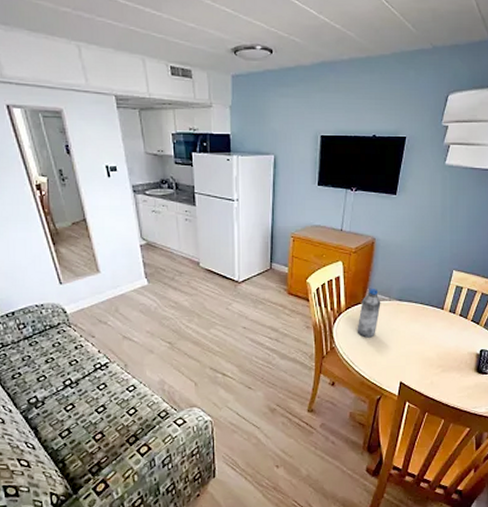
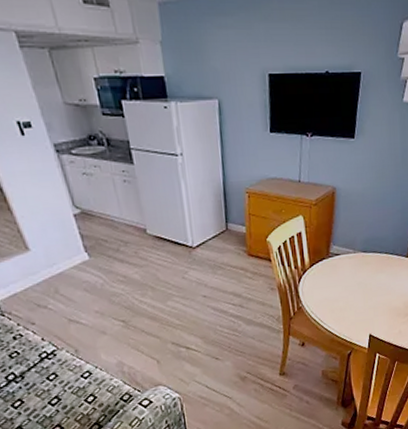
water bottle: present [357,288,381,338] -> none [323,241,346,294]

